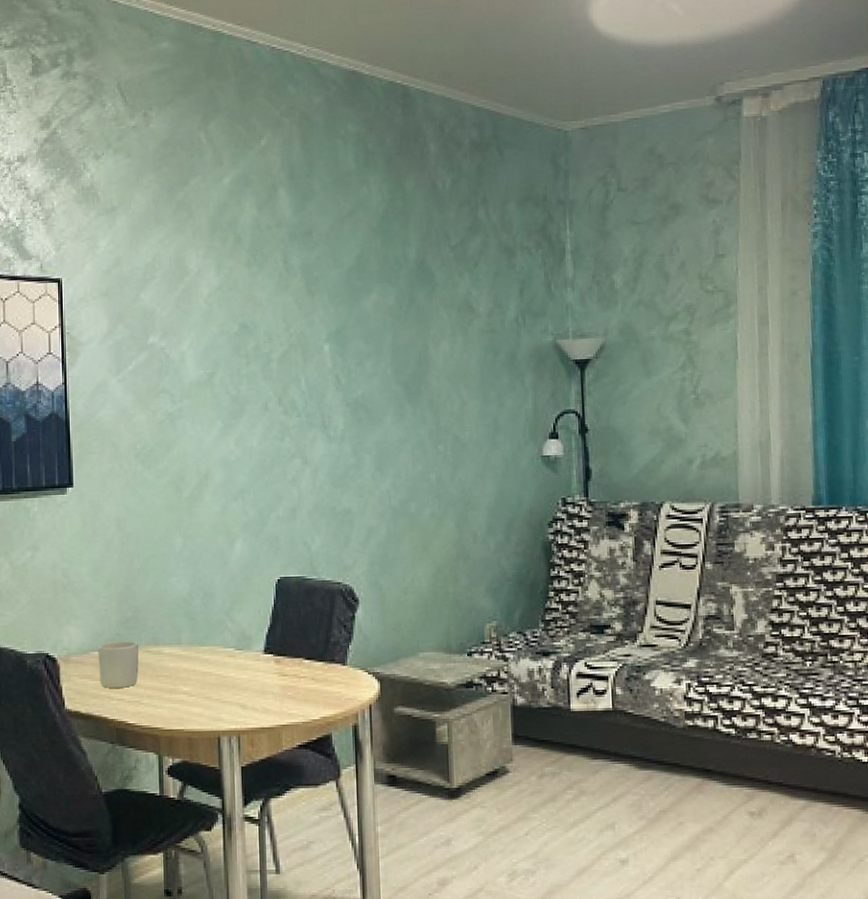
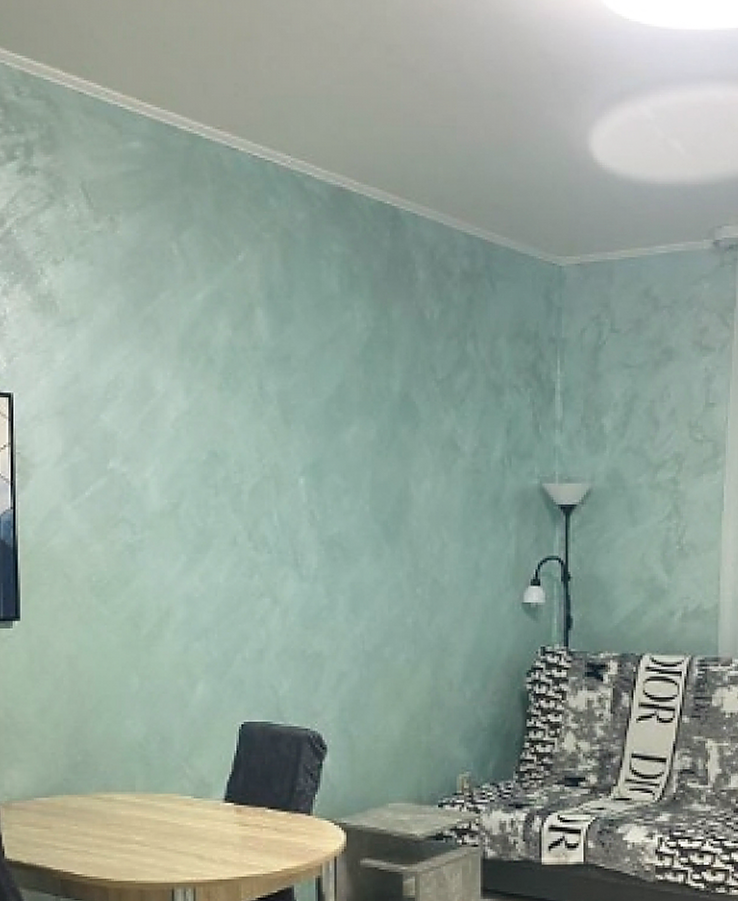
mug: present [98,640,139,688] -> none [43,786,89,837]

